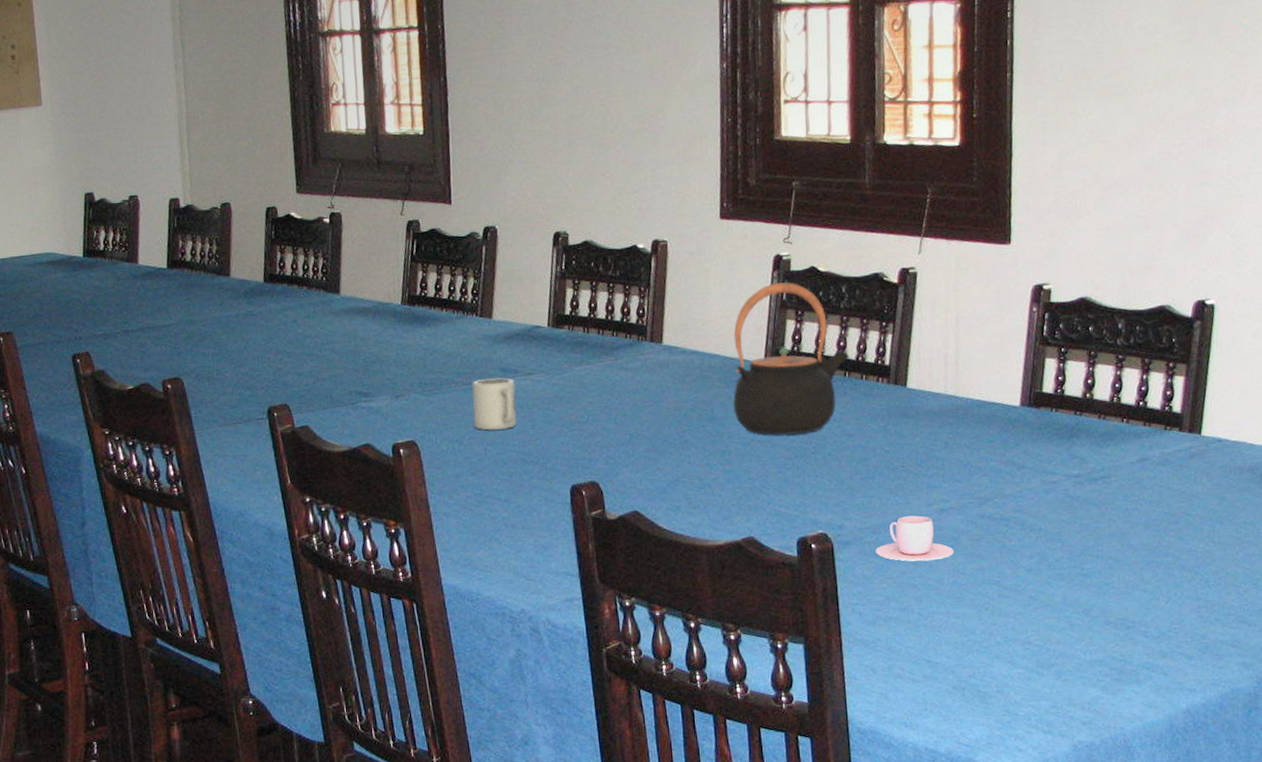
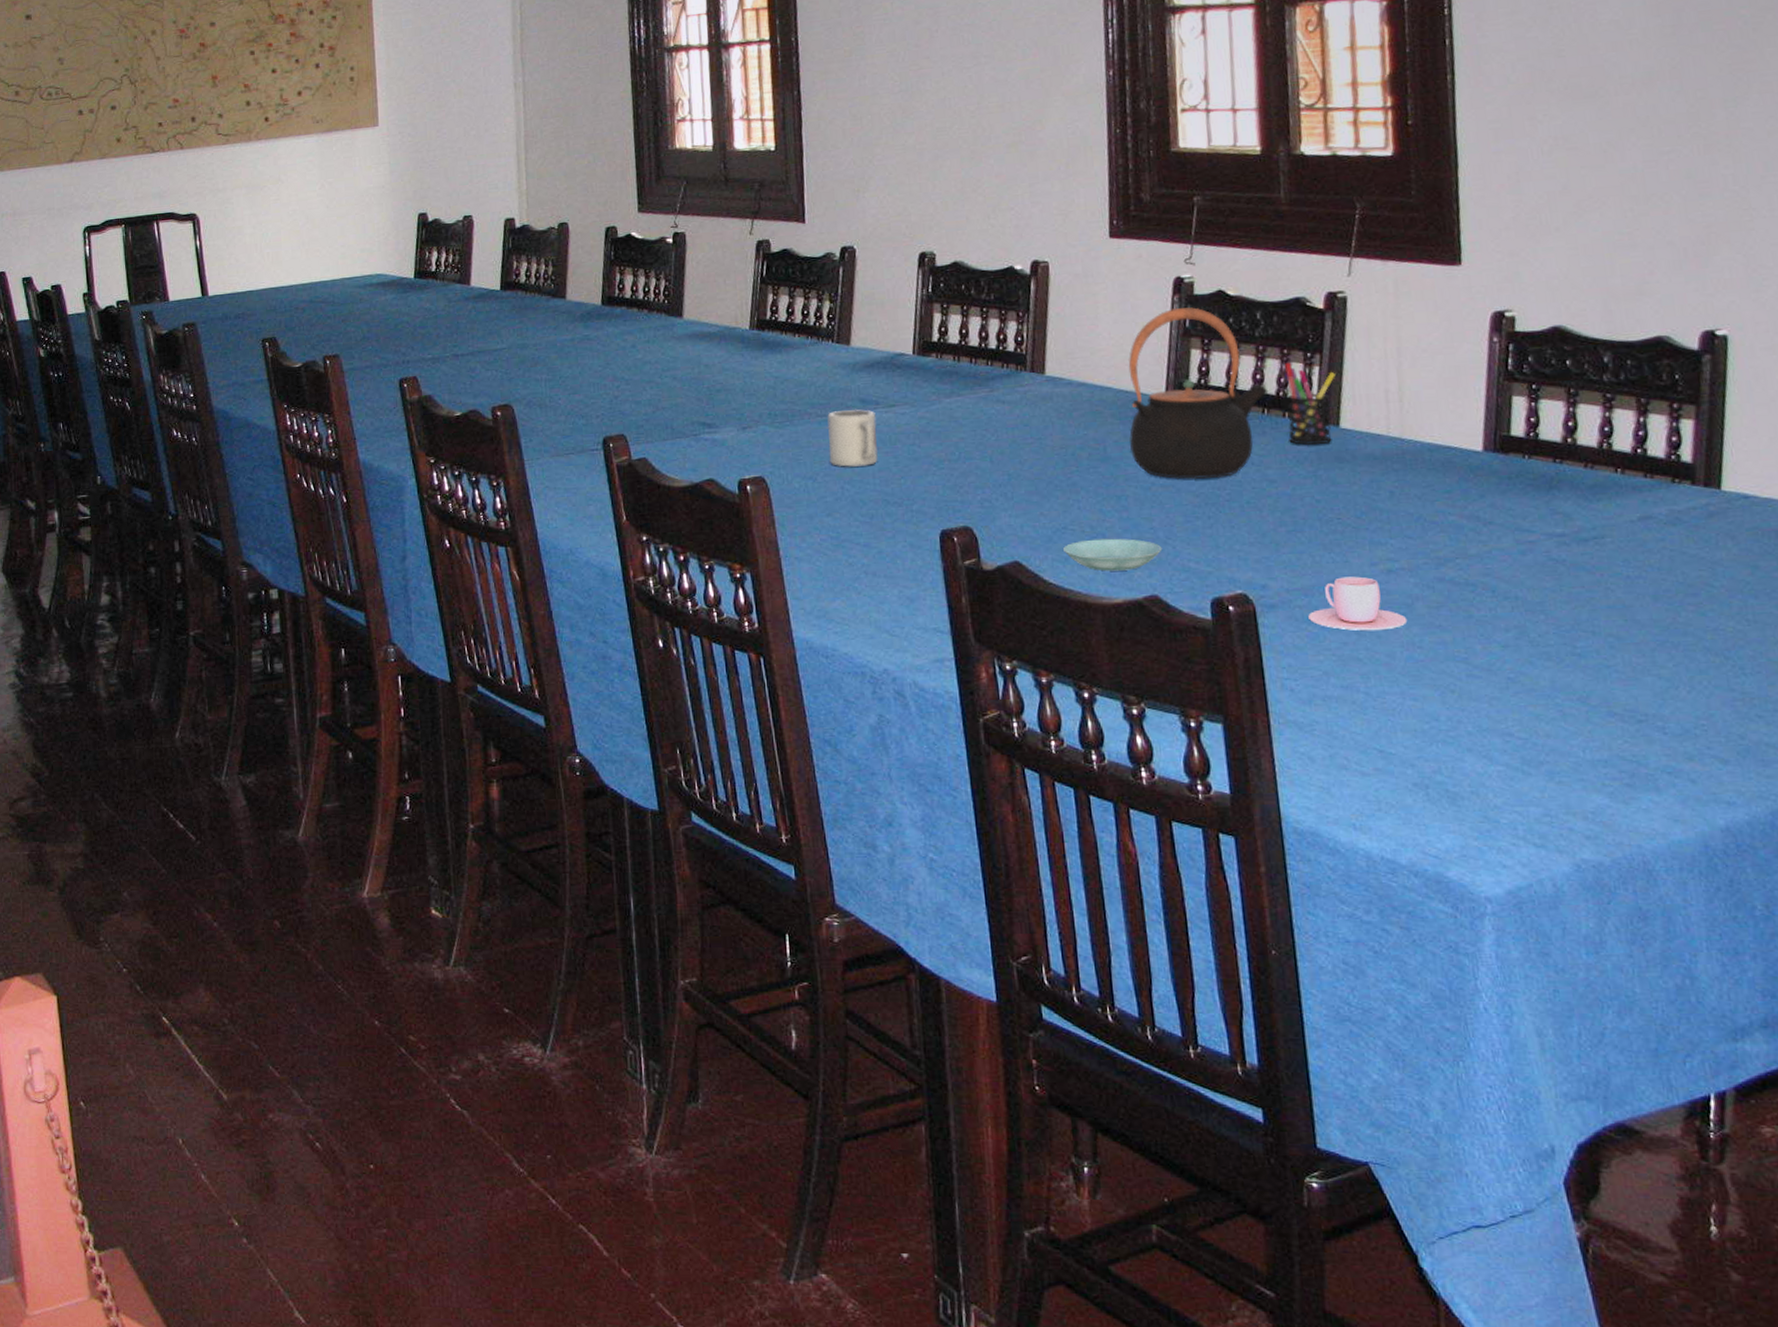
saucer: none [676,488,759,518] -> present [1063,538,1163,571]
pen holder: none [863,331,905,403] -> present [1284,363,1336,445]

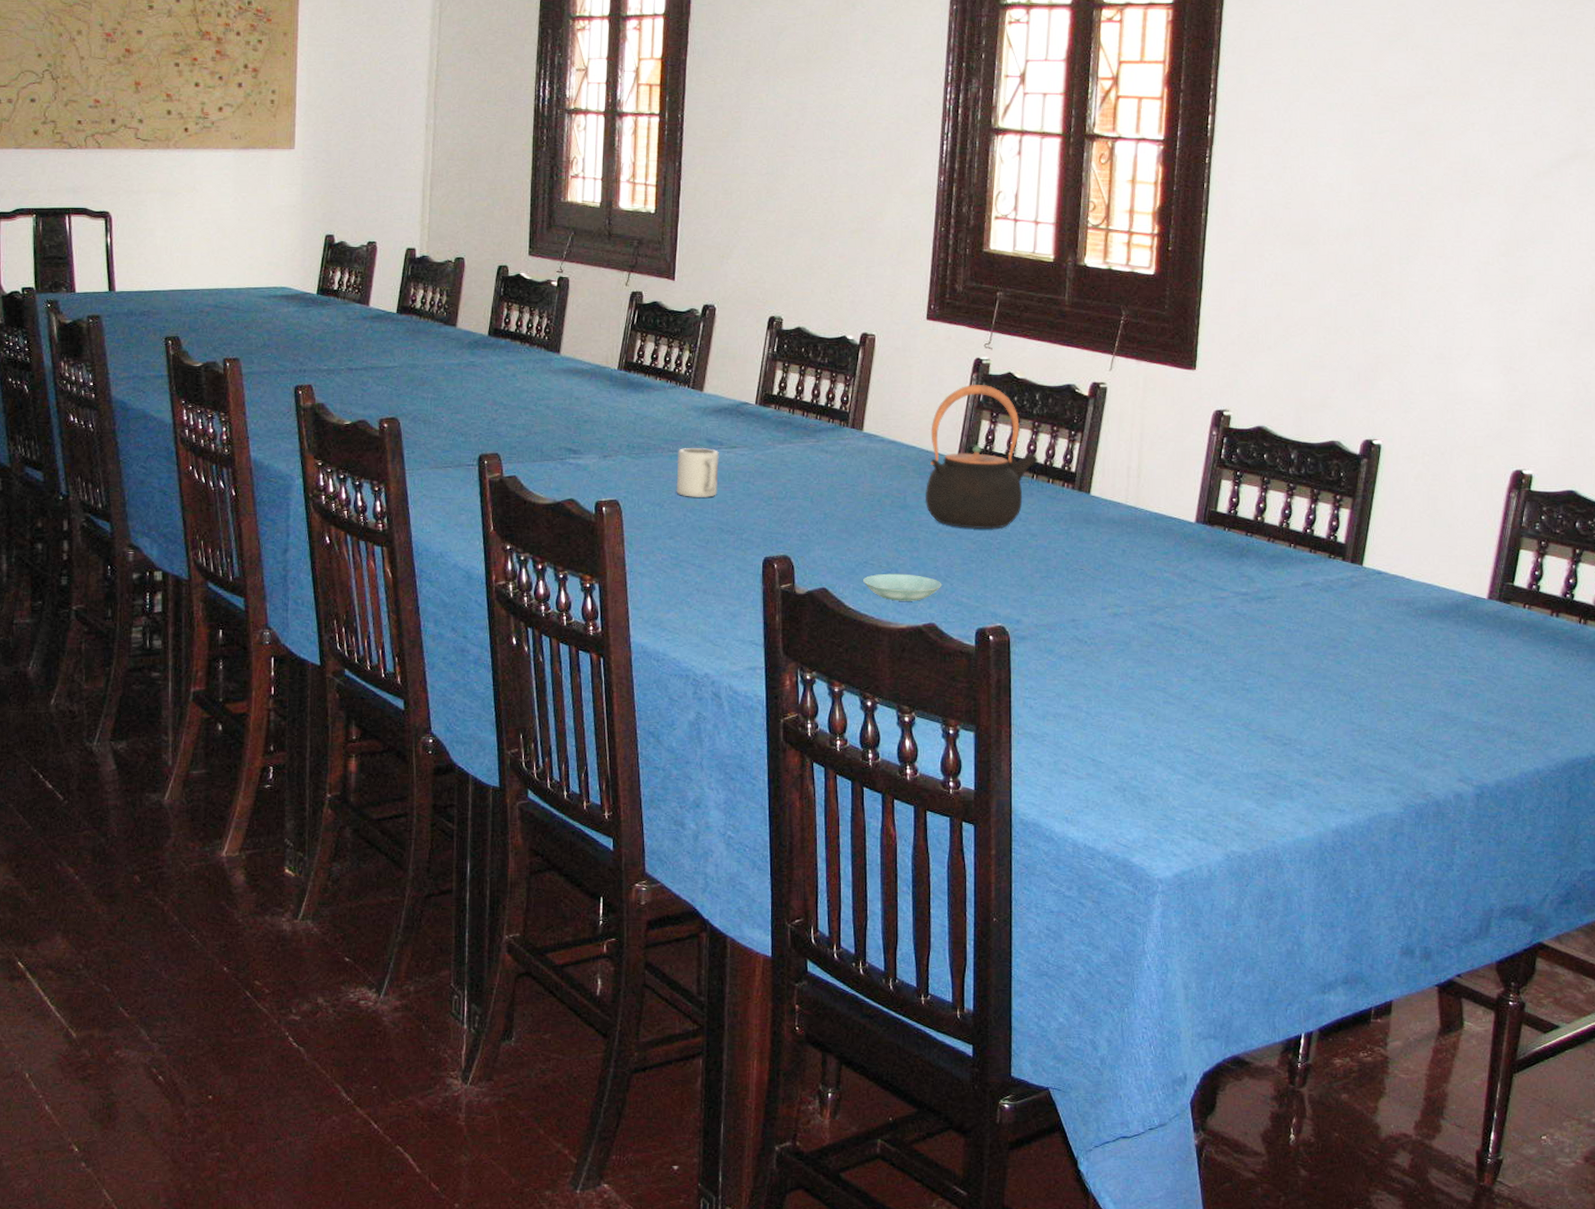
pen holder: present [1284,363,1336,445] -> none [1050,438,1091,507]
teacup: present [1308,576,1408,631] -> none [1050,617,1125,663]

